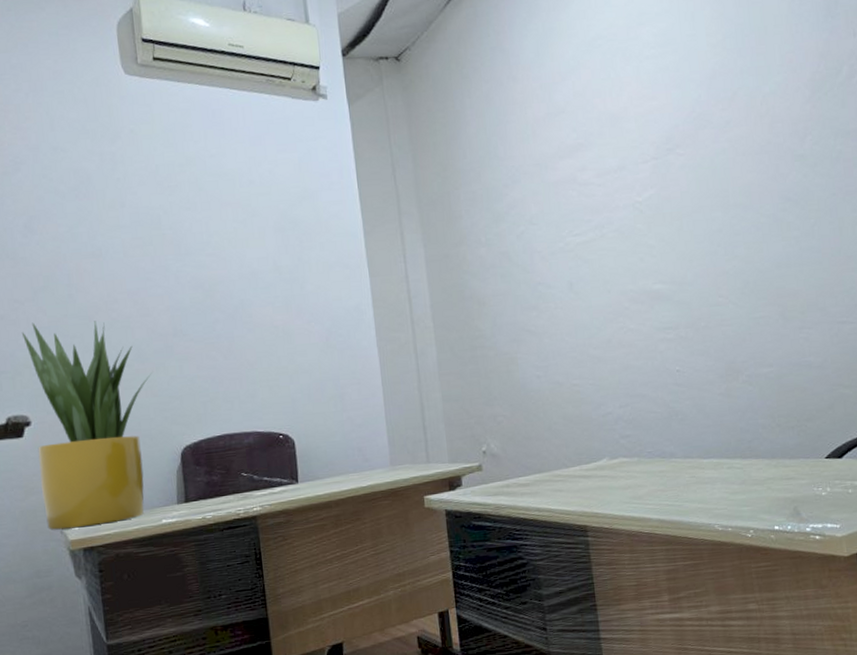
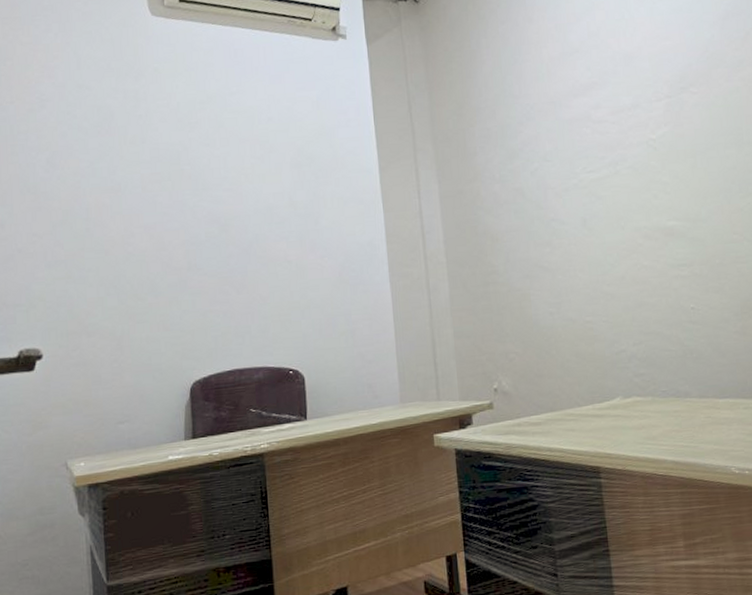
planter: present [21,321,152,530] -> none [38,254,165,466]

